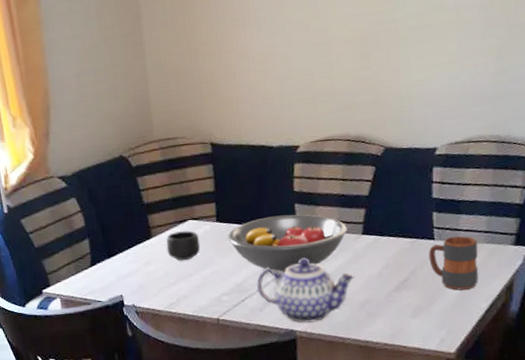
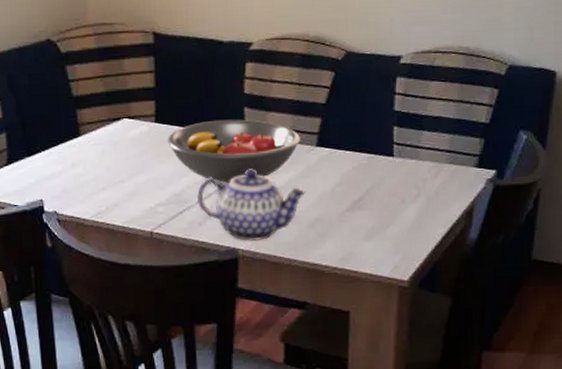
mug: present [166,230,201,261] -> none [96,130,136,164]
mug: present [428,236,478,291] -> none [386,153,439,213]

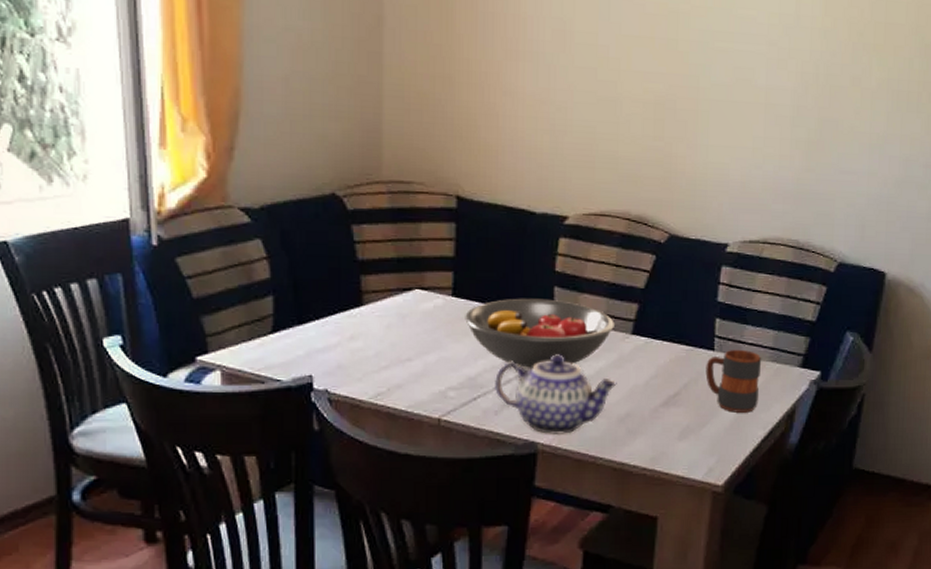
mug: none [386,153,439,213] -> present [705,349,762,413]

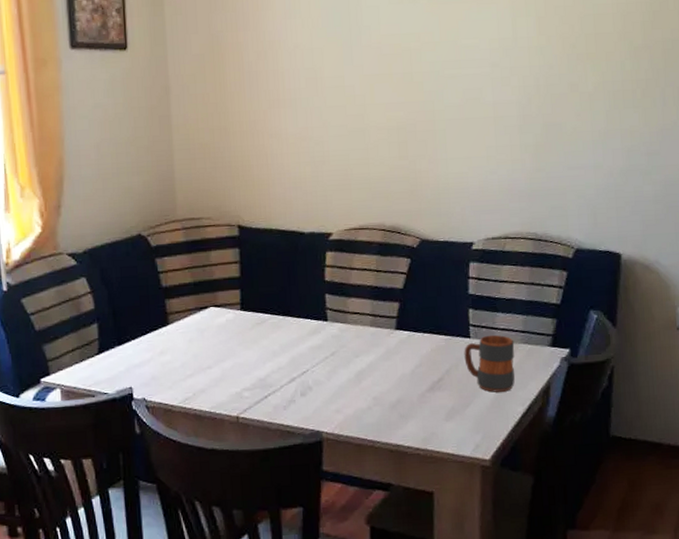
fruit bowl: present [465,298,614,368] -> none [252,305,380,367]
teapot: present [495,354,617,436] -> none [282,352,387,424]

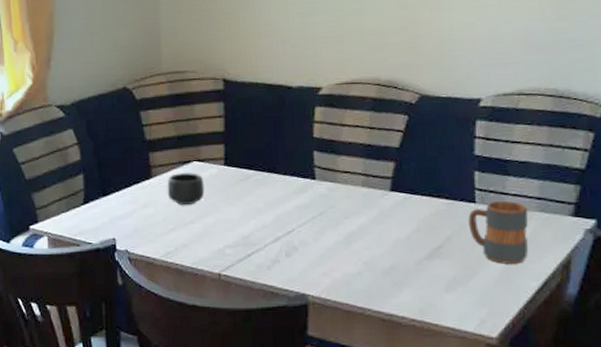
mug: none [184,318,222,351] -> present [167,173,205,206]

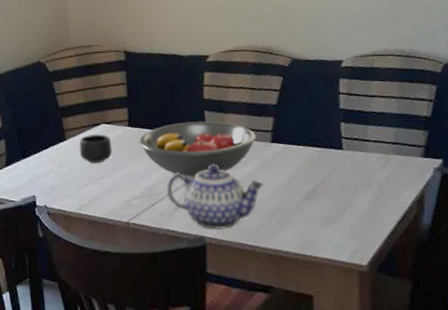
fruit bowl: none [236,163,373,226] -> present [139,121,256,177]
teapot: none [266,213,380,288] -> present [167,164,264,230]
mug: present [468,200,529,264] -> none [337,146,389,201]

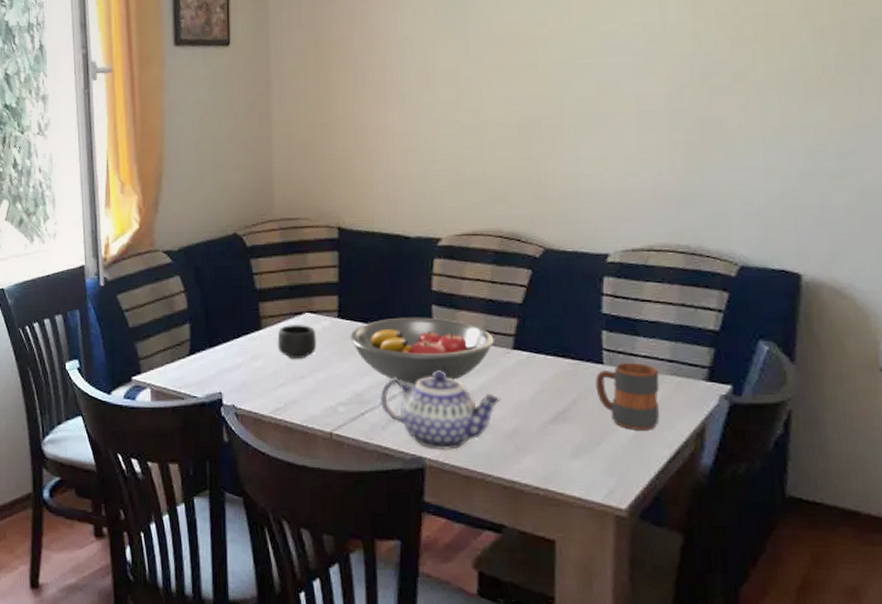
mug: none [337,146,389,201] -> present [595,362,660,430]

